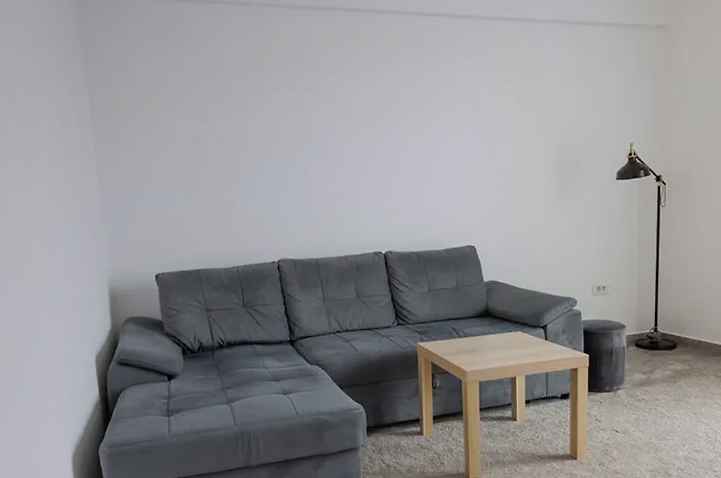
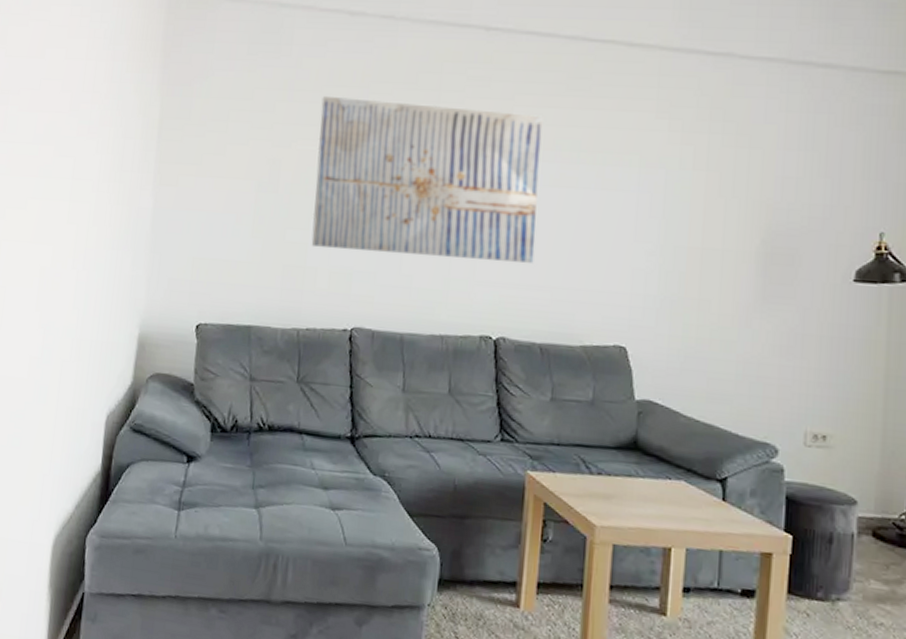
wall art: none [226,76,405,202] -> present [311,95,545,263]

